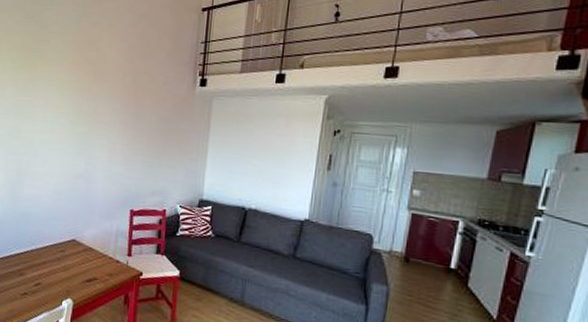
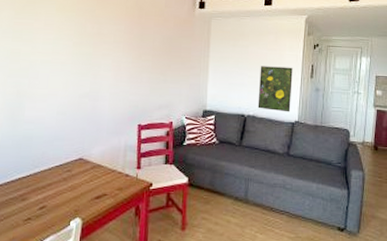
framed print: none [261,153,306,209] -> present [257,66,293,112]

